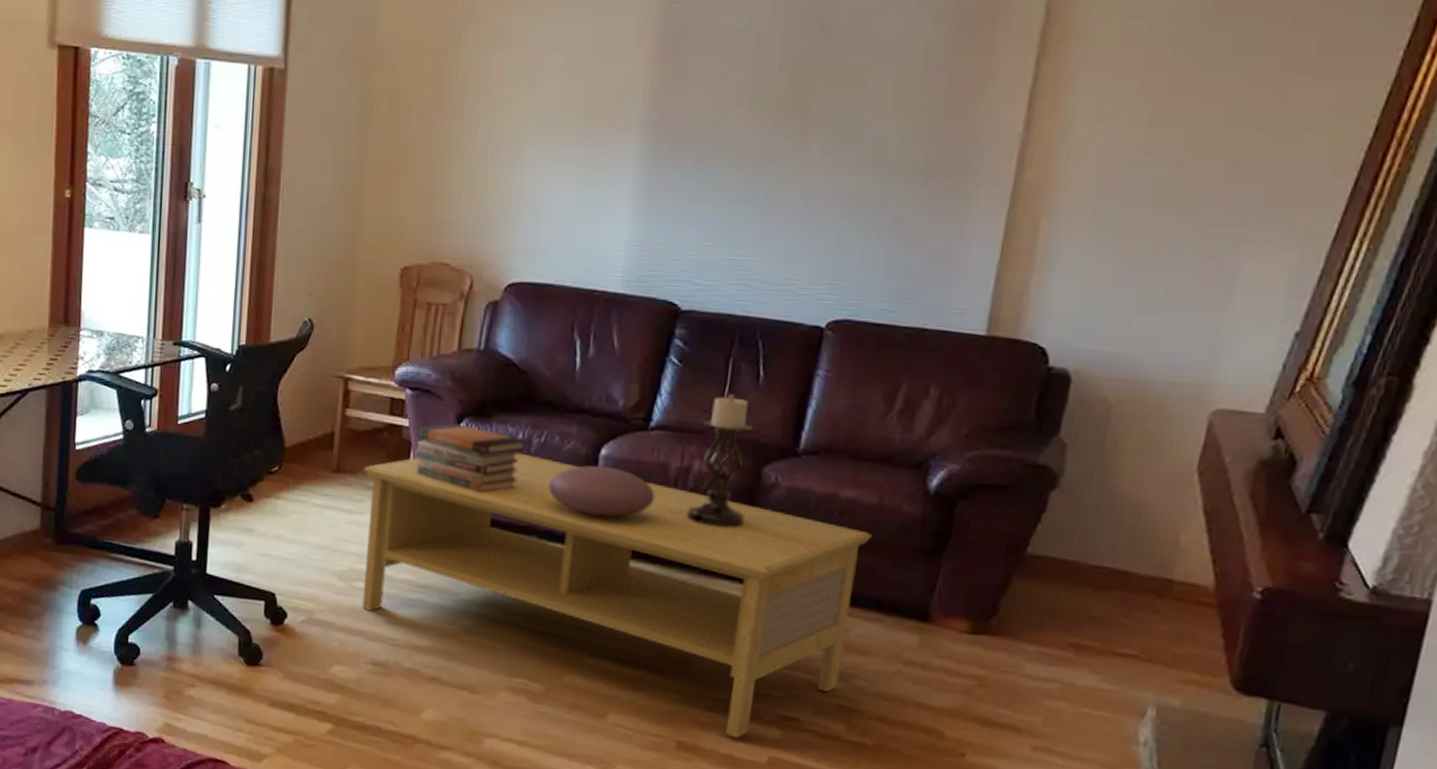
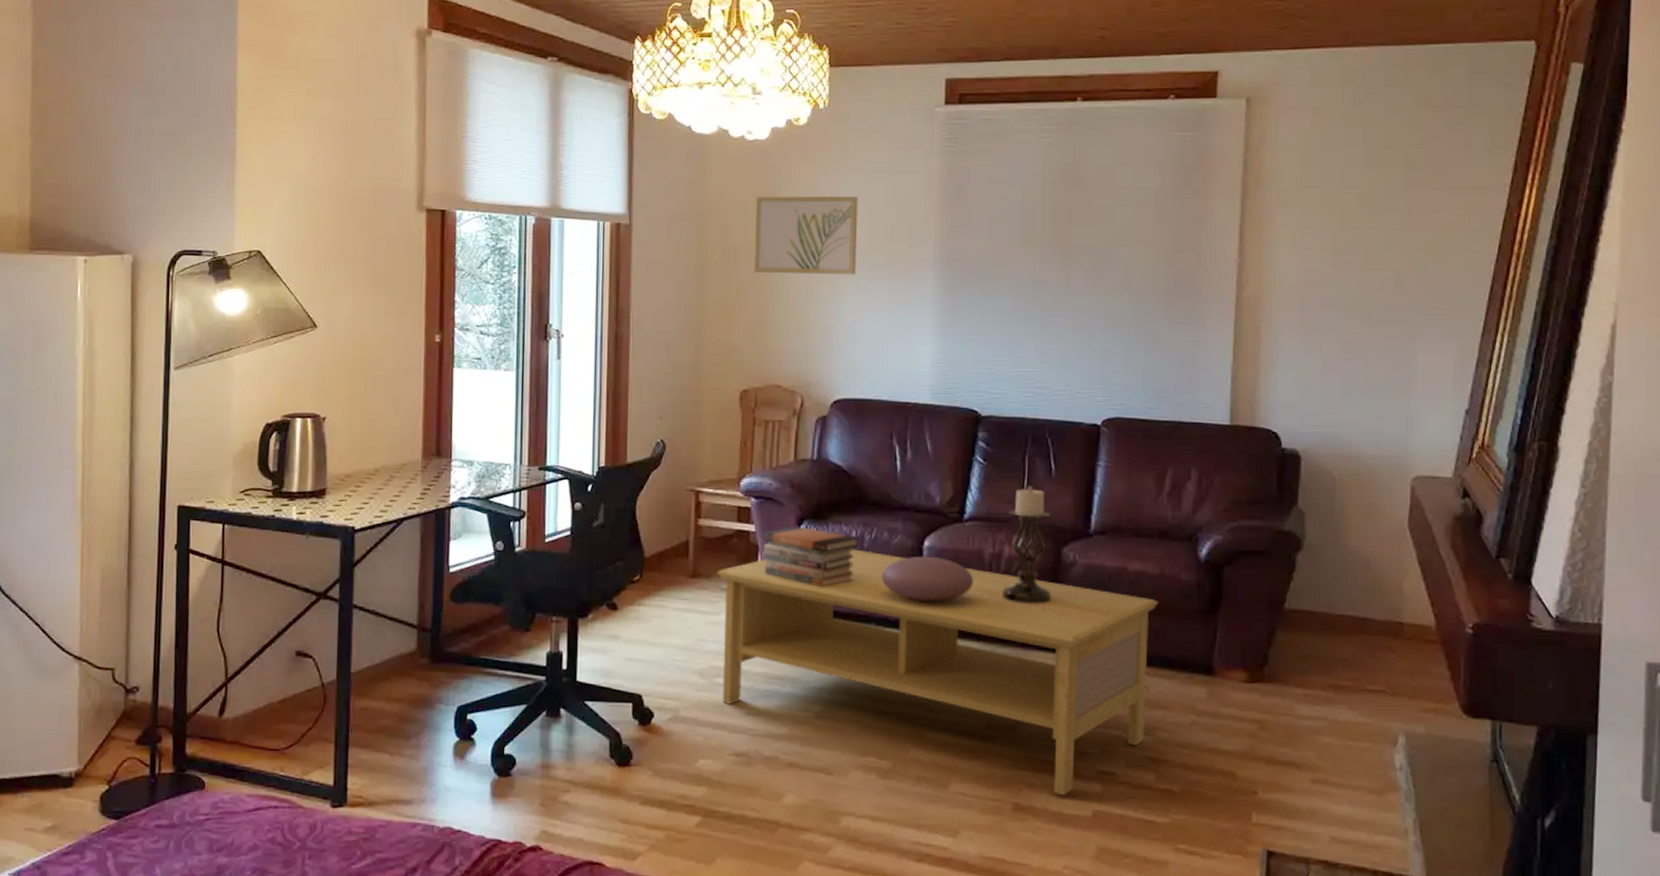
wall art: none [425,39,555,138] -> present [754,195,858,275]

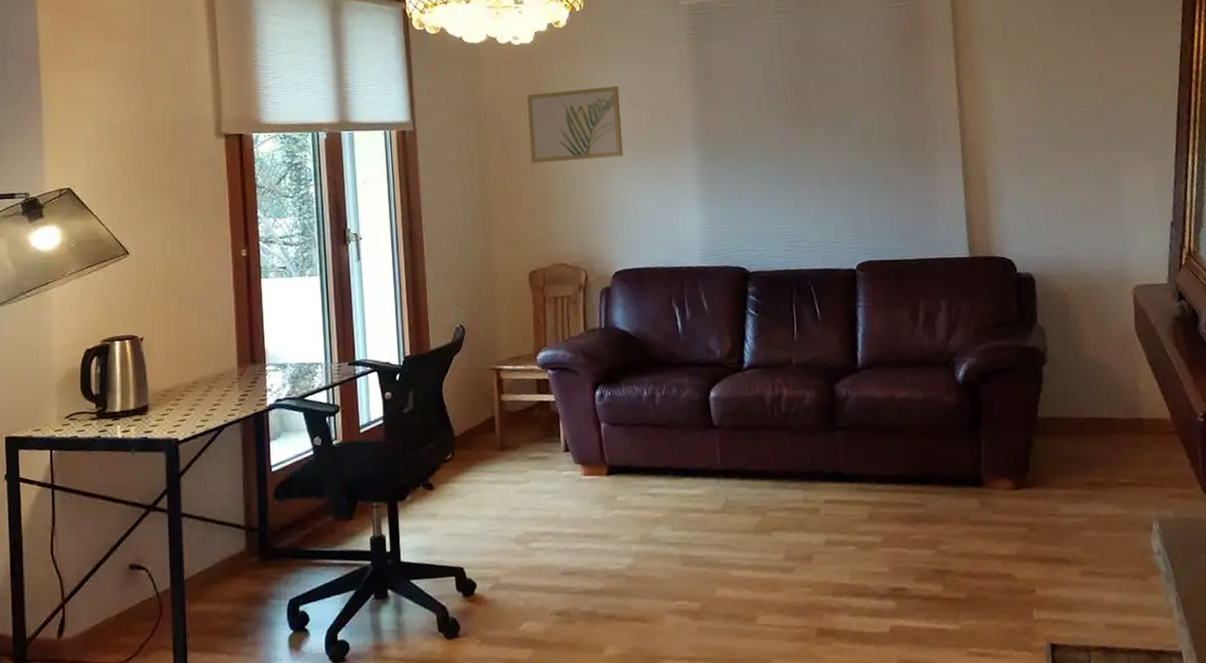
coffee table: present [717,549,1159,796] -> none [523,407,928,616]
book stack: present [762,526,859,588] -> none [563,391,651,447]
decorative bowl: present [882,556,973,602] -> none [674,405,758,449]
candle holder: present [1001,486,1052,604] -> none [783,331,831,441]

